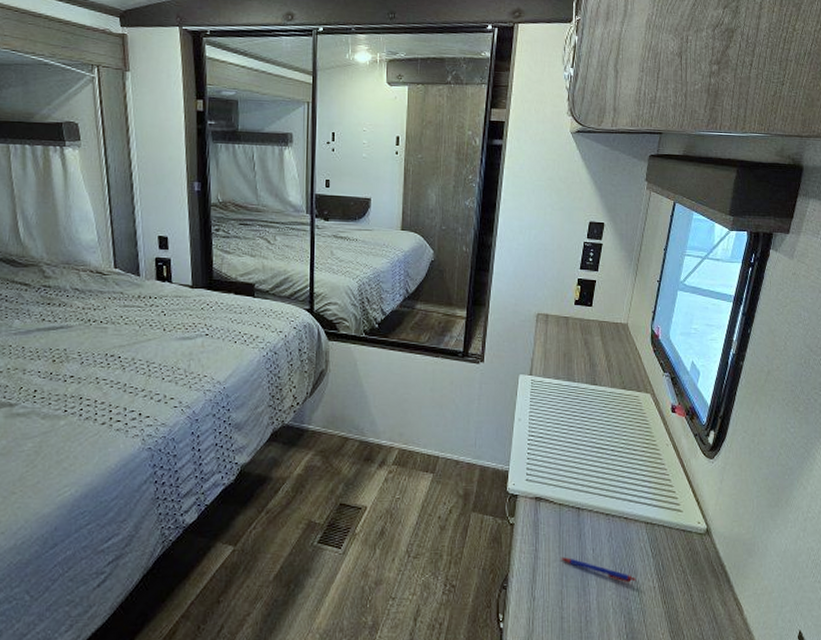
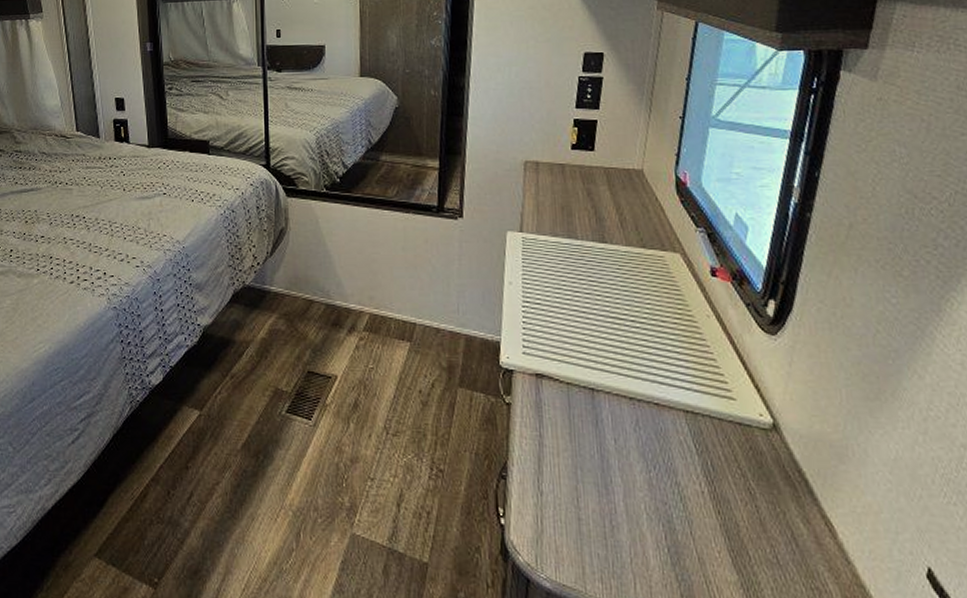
pen: present [560,558,637,583] -> none [571,447,677,484]

